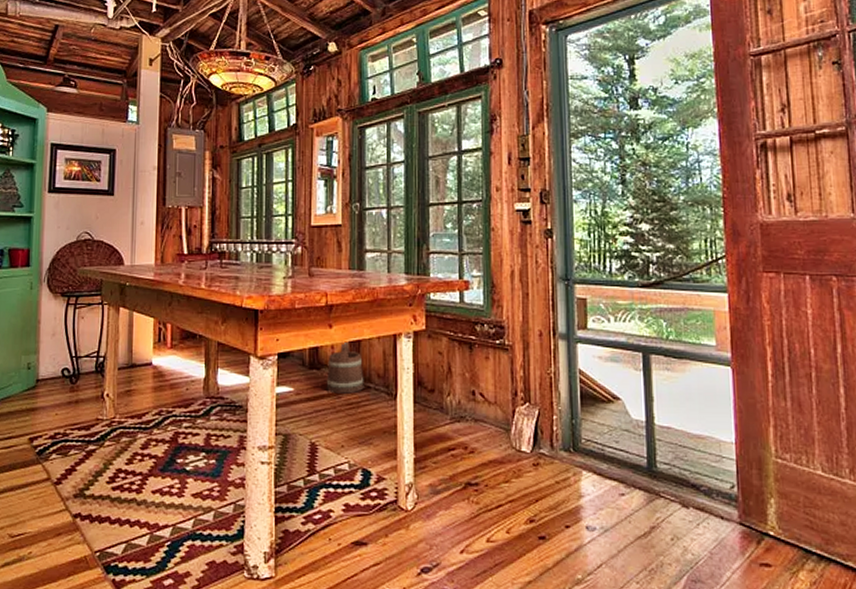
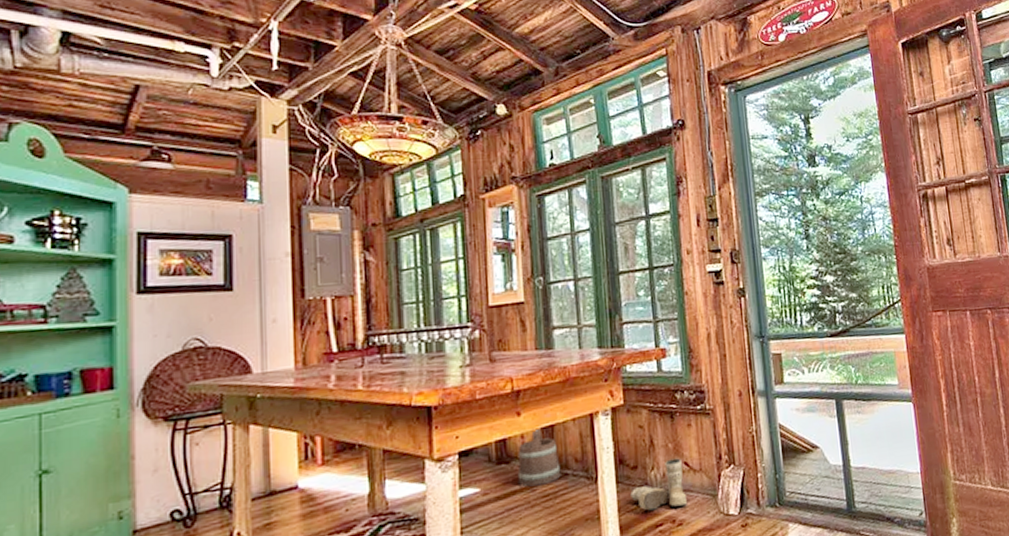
boots: none [426,388,479,435] -> present [630,458,687,511]

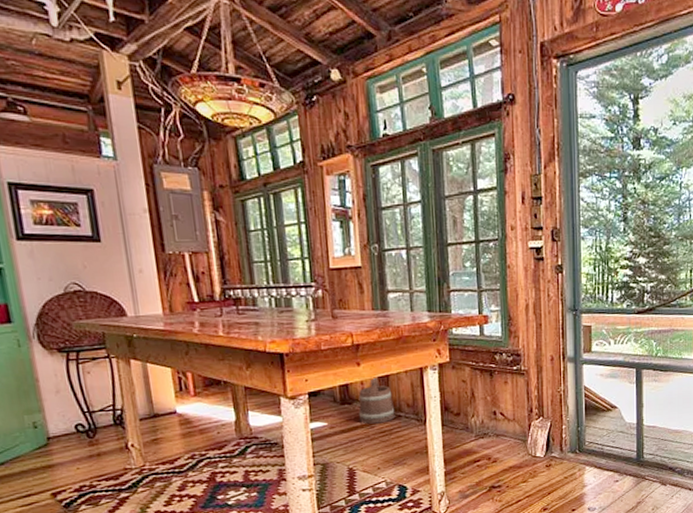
boots: present [630,458,687,511] -> none [454,409,501,449]

